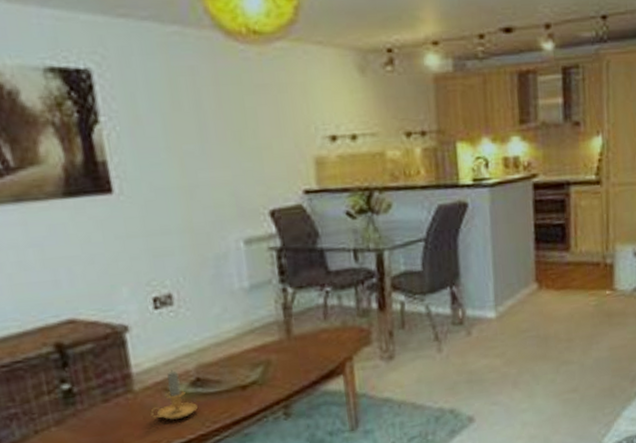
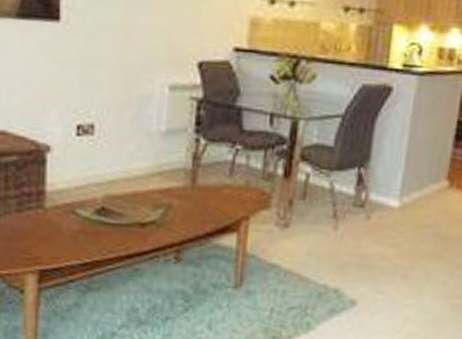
candle: present [150,369,197,420] -> none [55,194,98,242]

